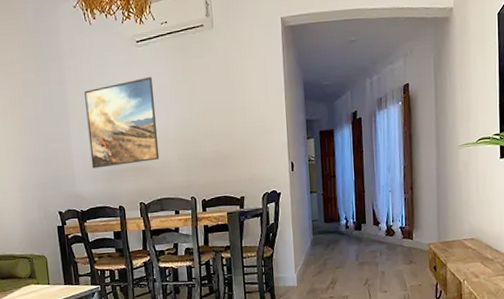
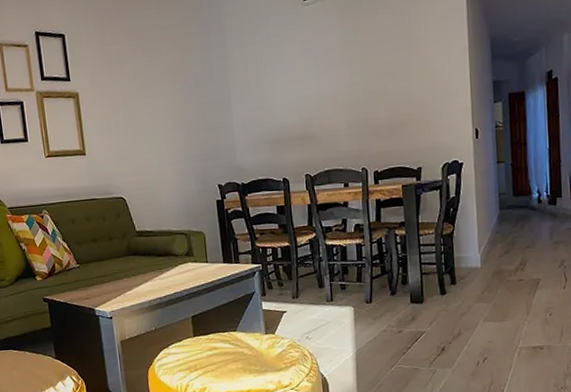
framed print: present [84,76,160,169] -> none [247,37,328,138]

